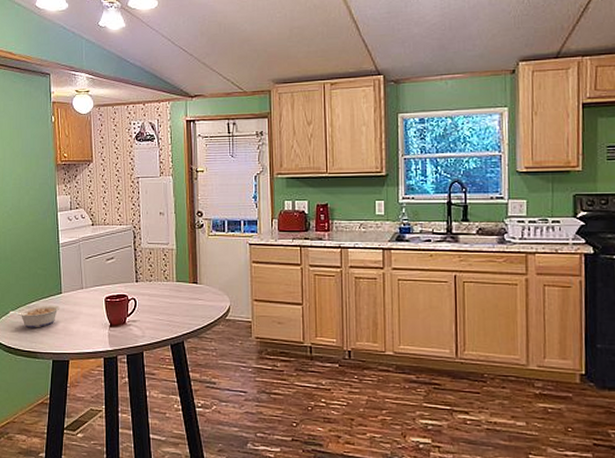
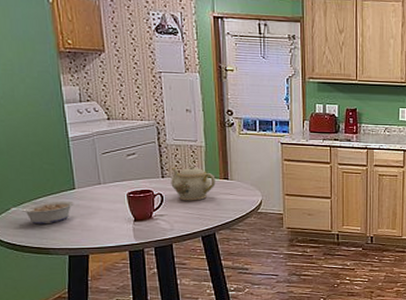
teapot: none [144,269,185,306] -> present [171,166,216,201]

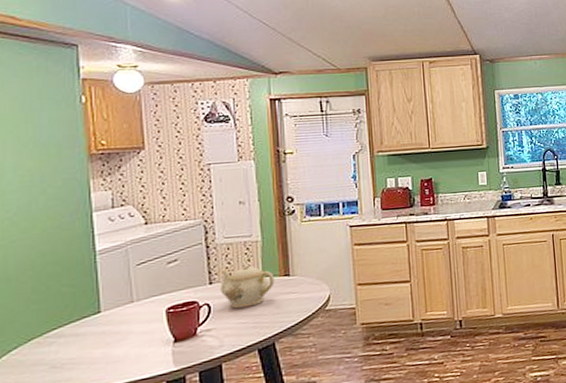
legume: present [9,201,74,225] -> none [13,328,98,365]

